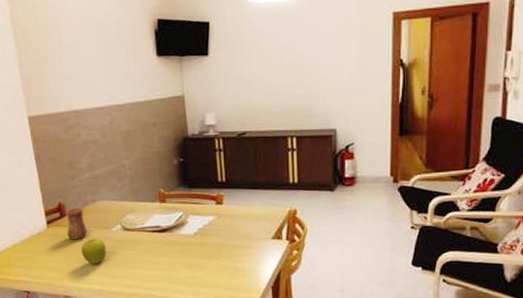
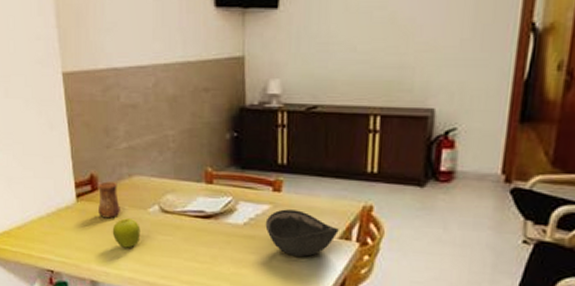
bowl: none [212,218,272,256] -> present [265,209,339,257]

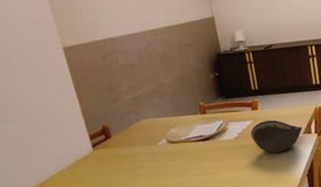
cup: present [98,181,121,219] -> none [111,128,135,159]
fruit: present [112,218,141,248] -> none [129,154,155,179]

